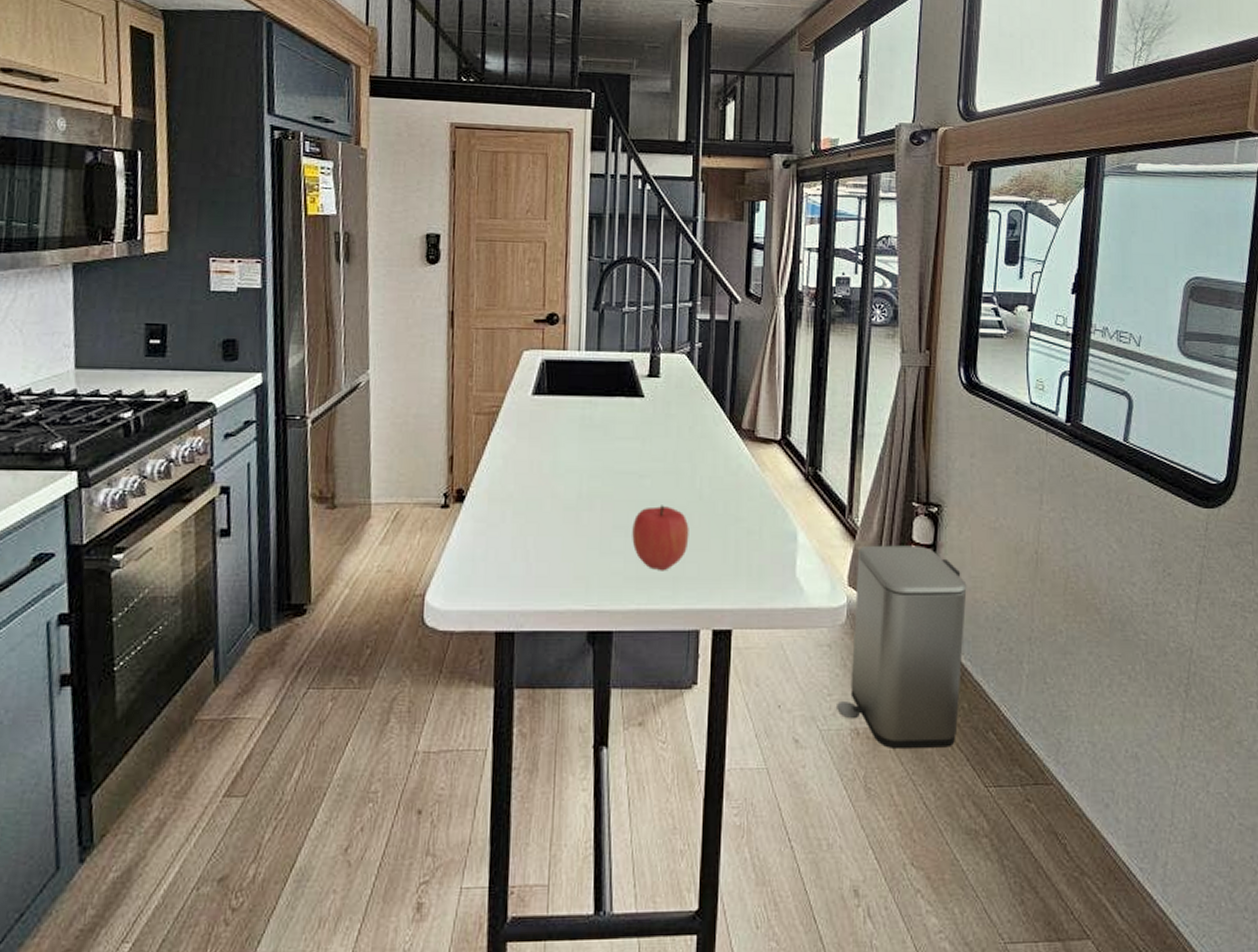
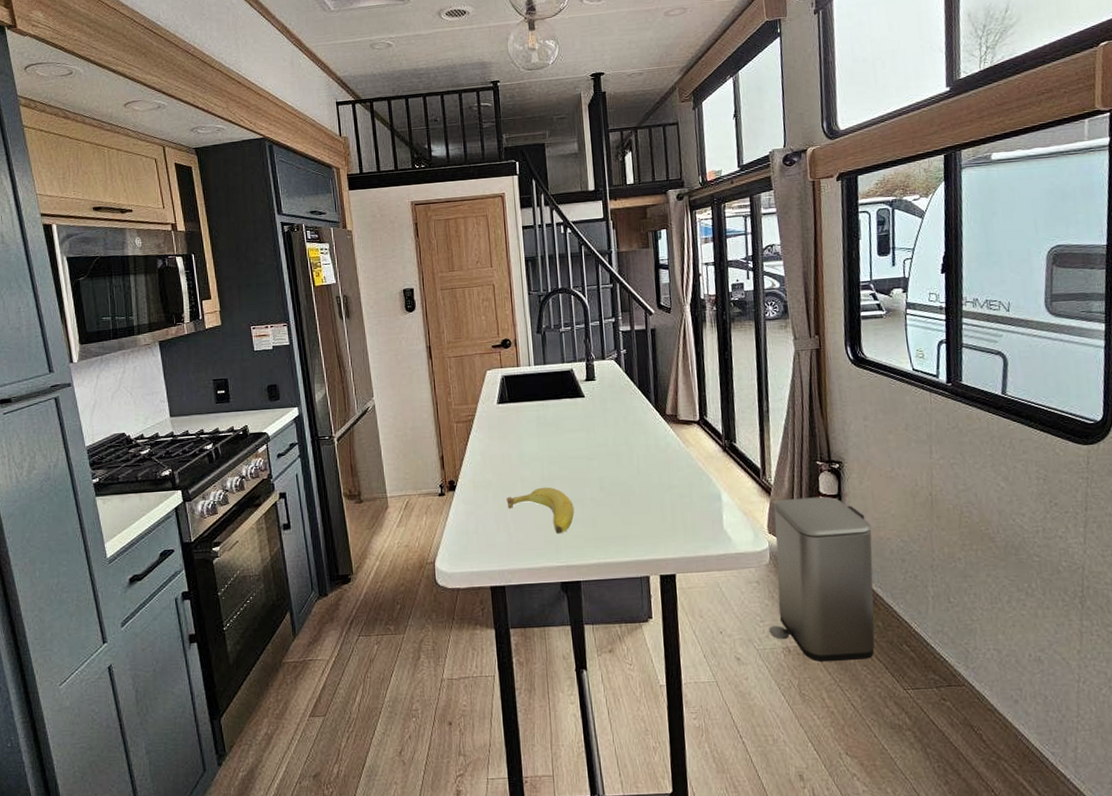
fruit: none [529,507,615,569] -> present [506,487,575,534]
fruit: present [632,505,689,571] -> none [587,480,633,532]

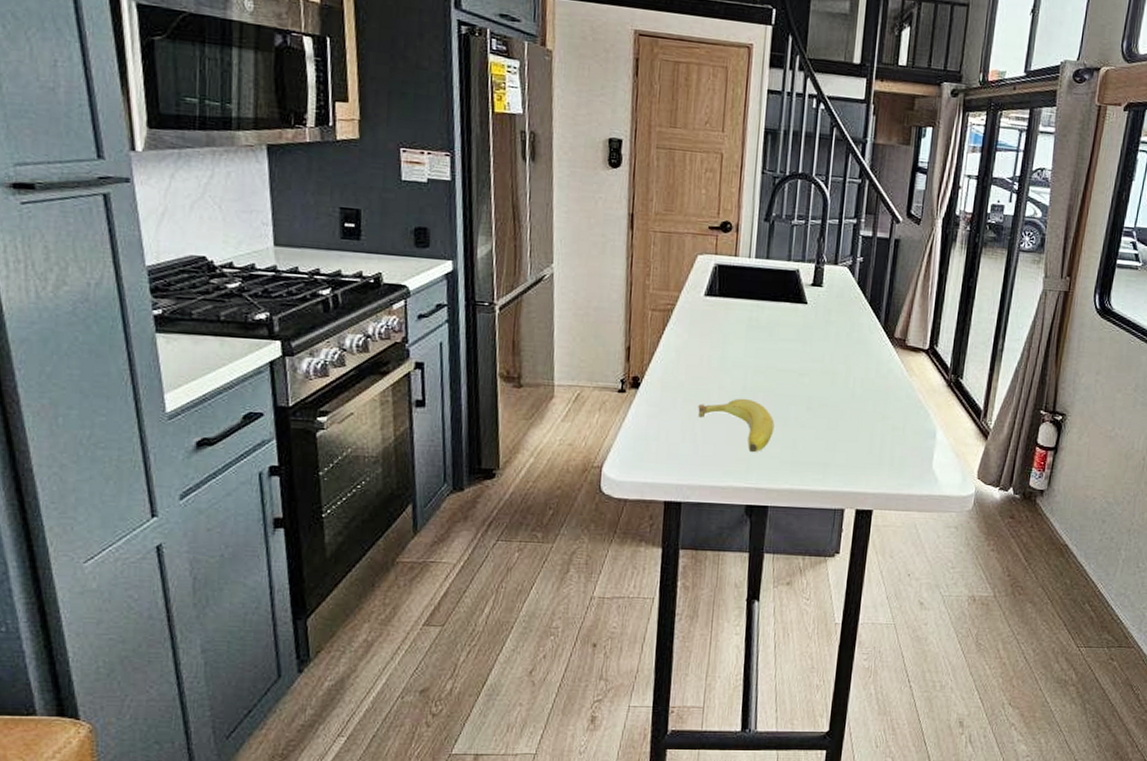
pedal bin: present [769,496,875,662] -> none [958,445,1081,615]

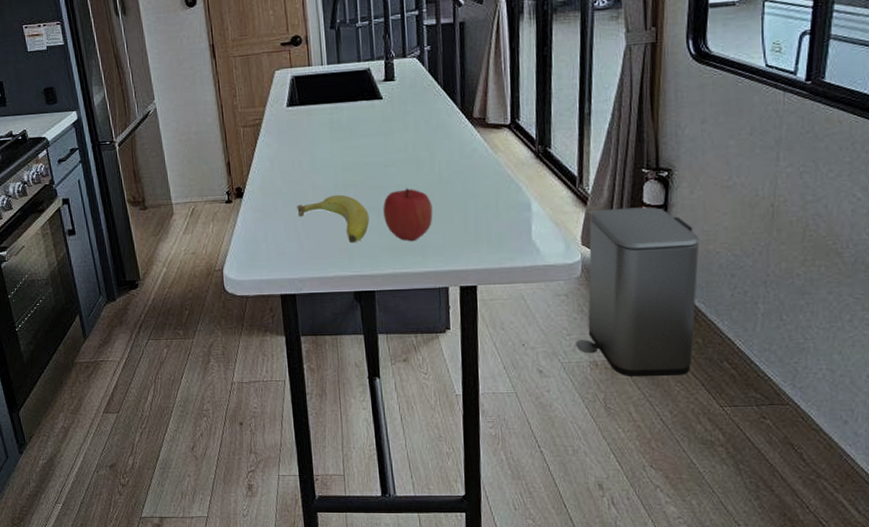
fruit: none [789,400,841,458] -> present [383,188,433,242]
pedal bin: none [958,445,1081,615] -> present [576,206,700,376]

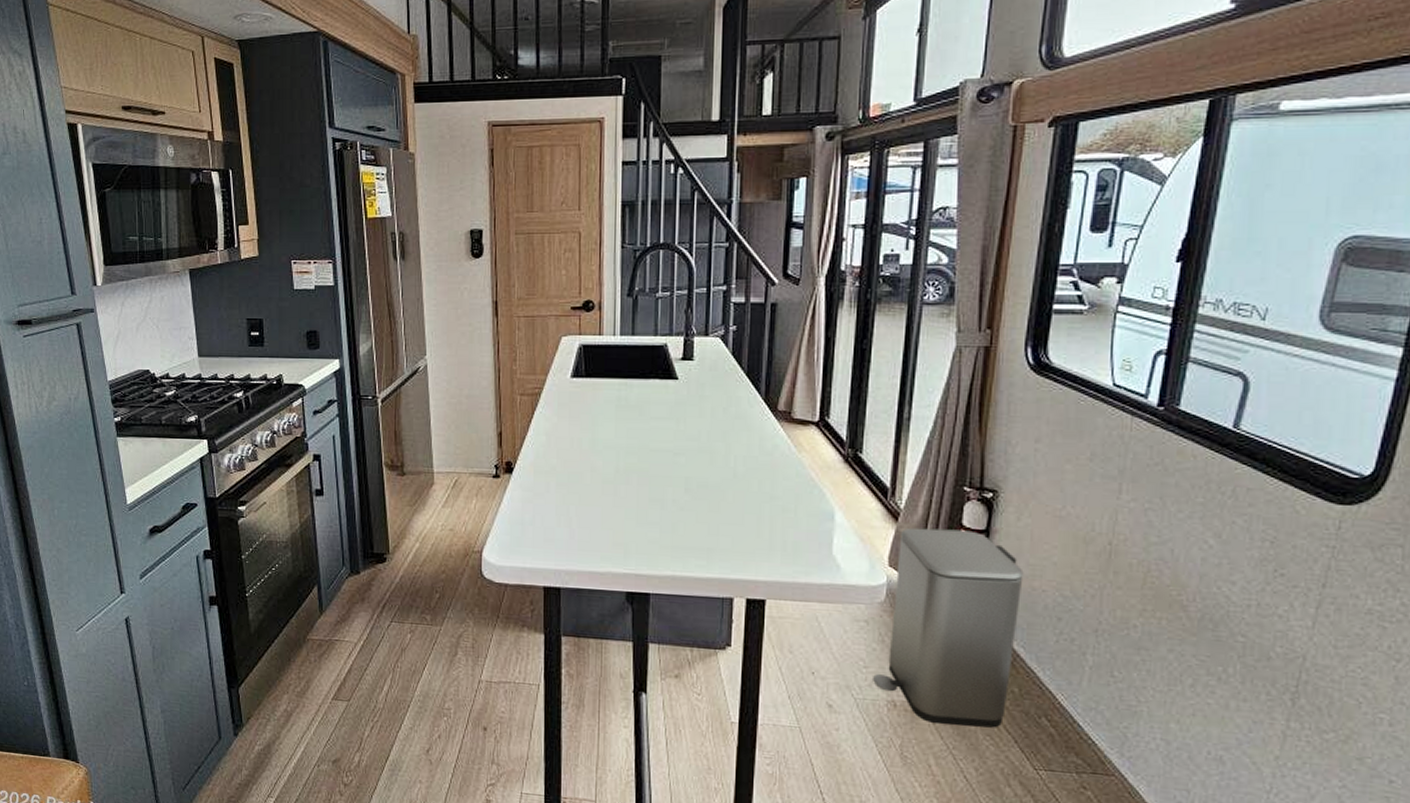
fruit: present [297,194,370,243] -> none [571,480,651,537]
fruit: present [383,188,433,242] -> none [667,481,723,543]

